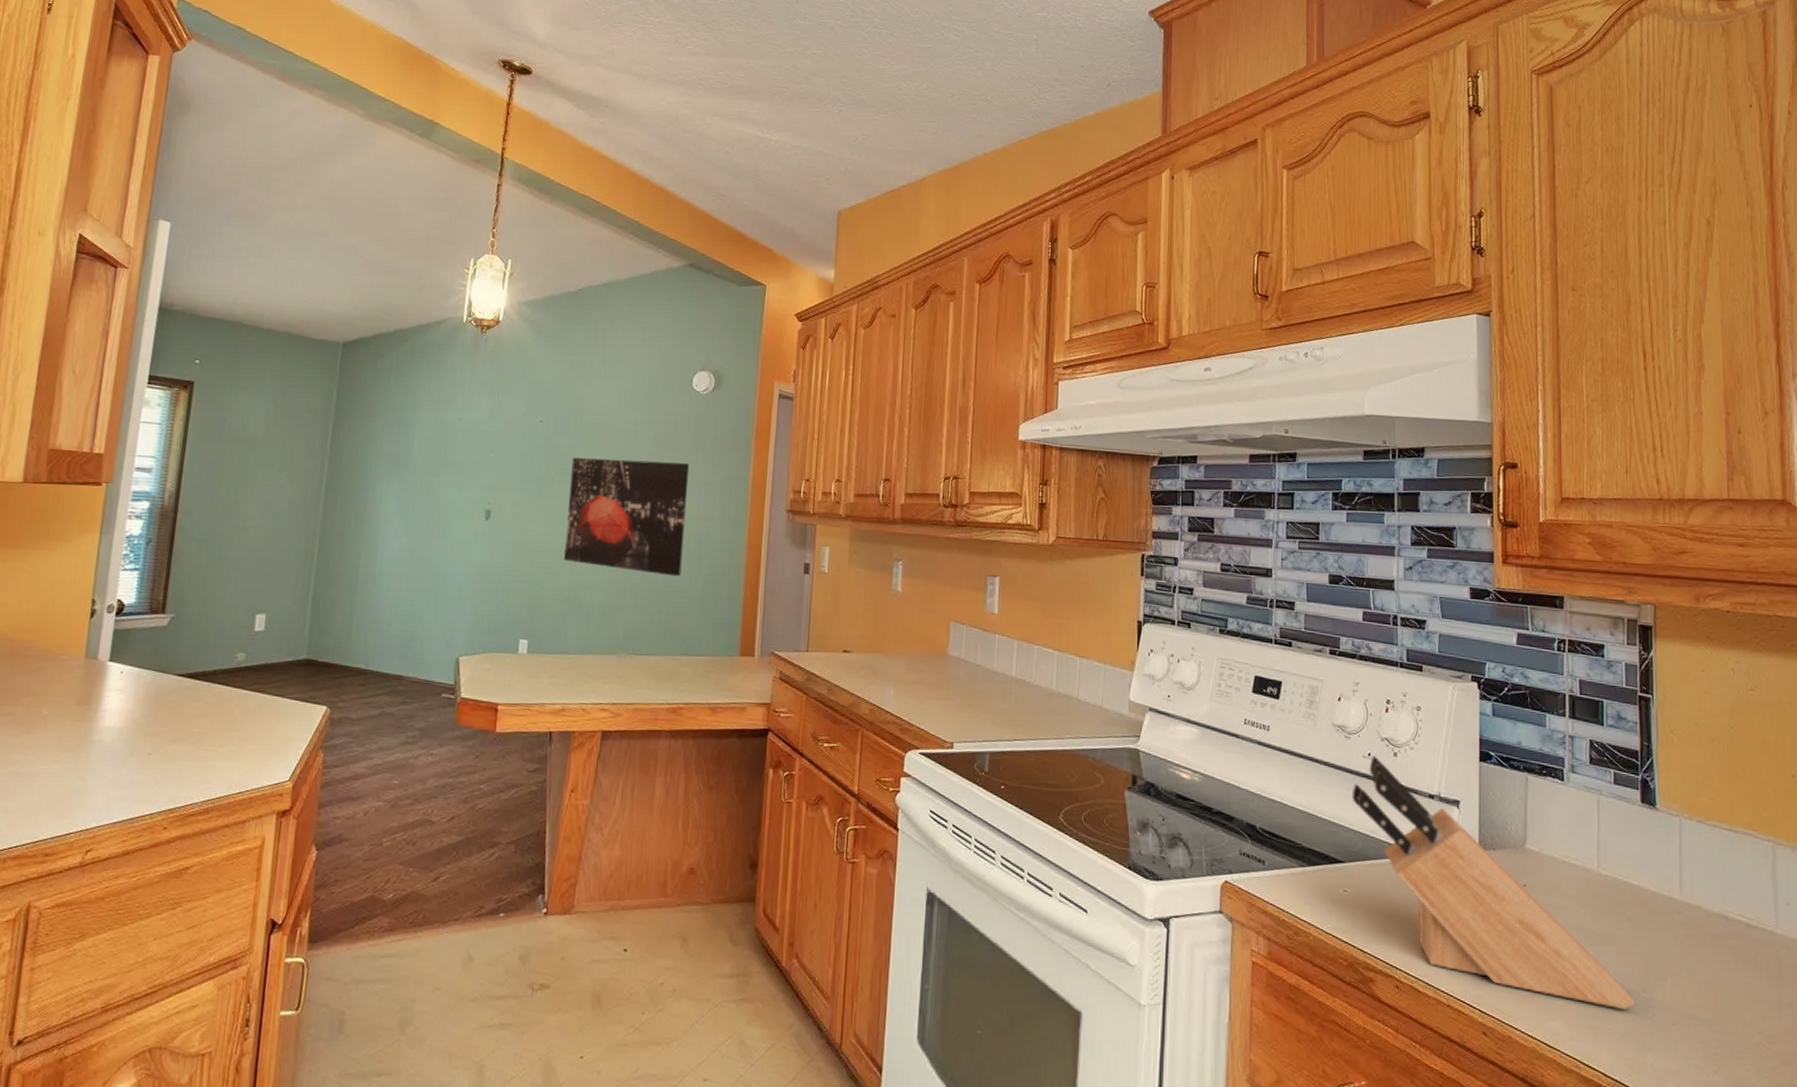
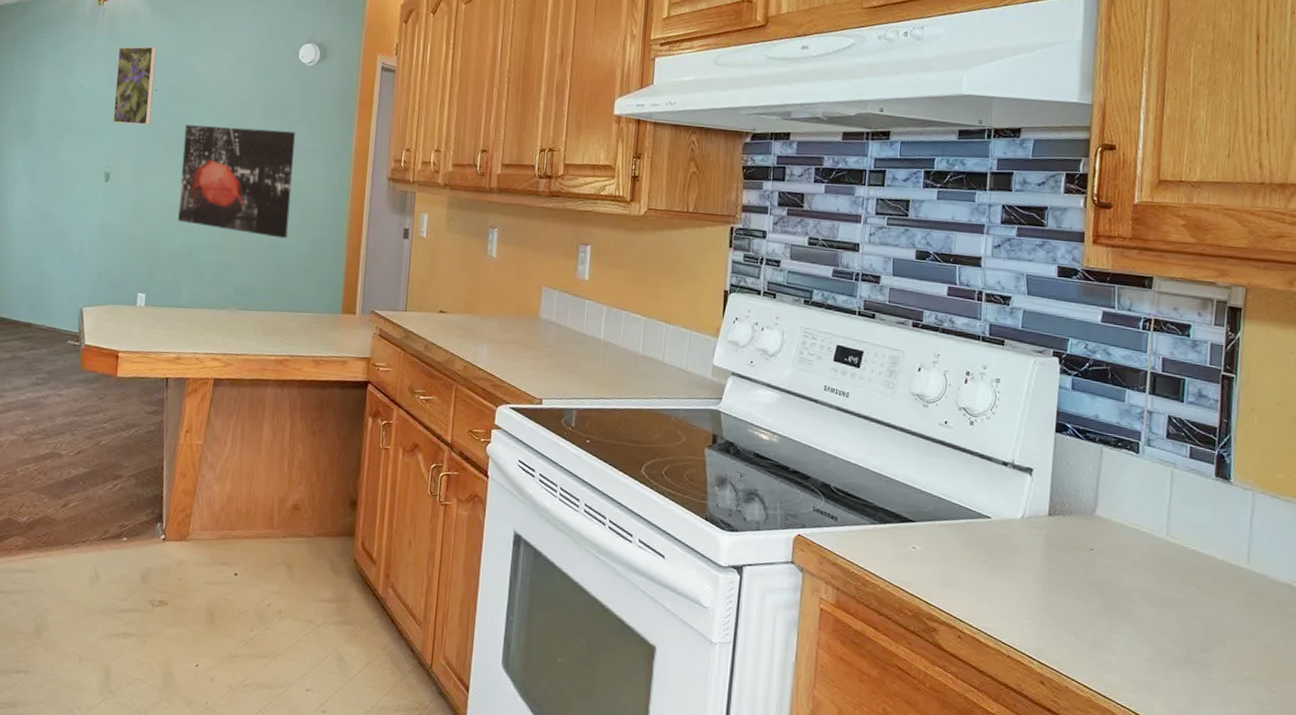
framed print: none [495,376,543,459] -> present [113,46,157,125]
knife block: present [1351,755,1635,1010] -> none [926,424,1193,668]

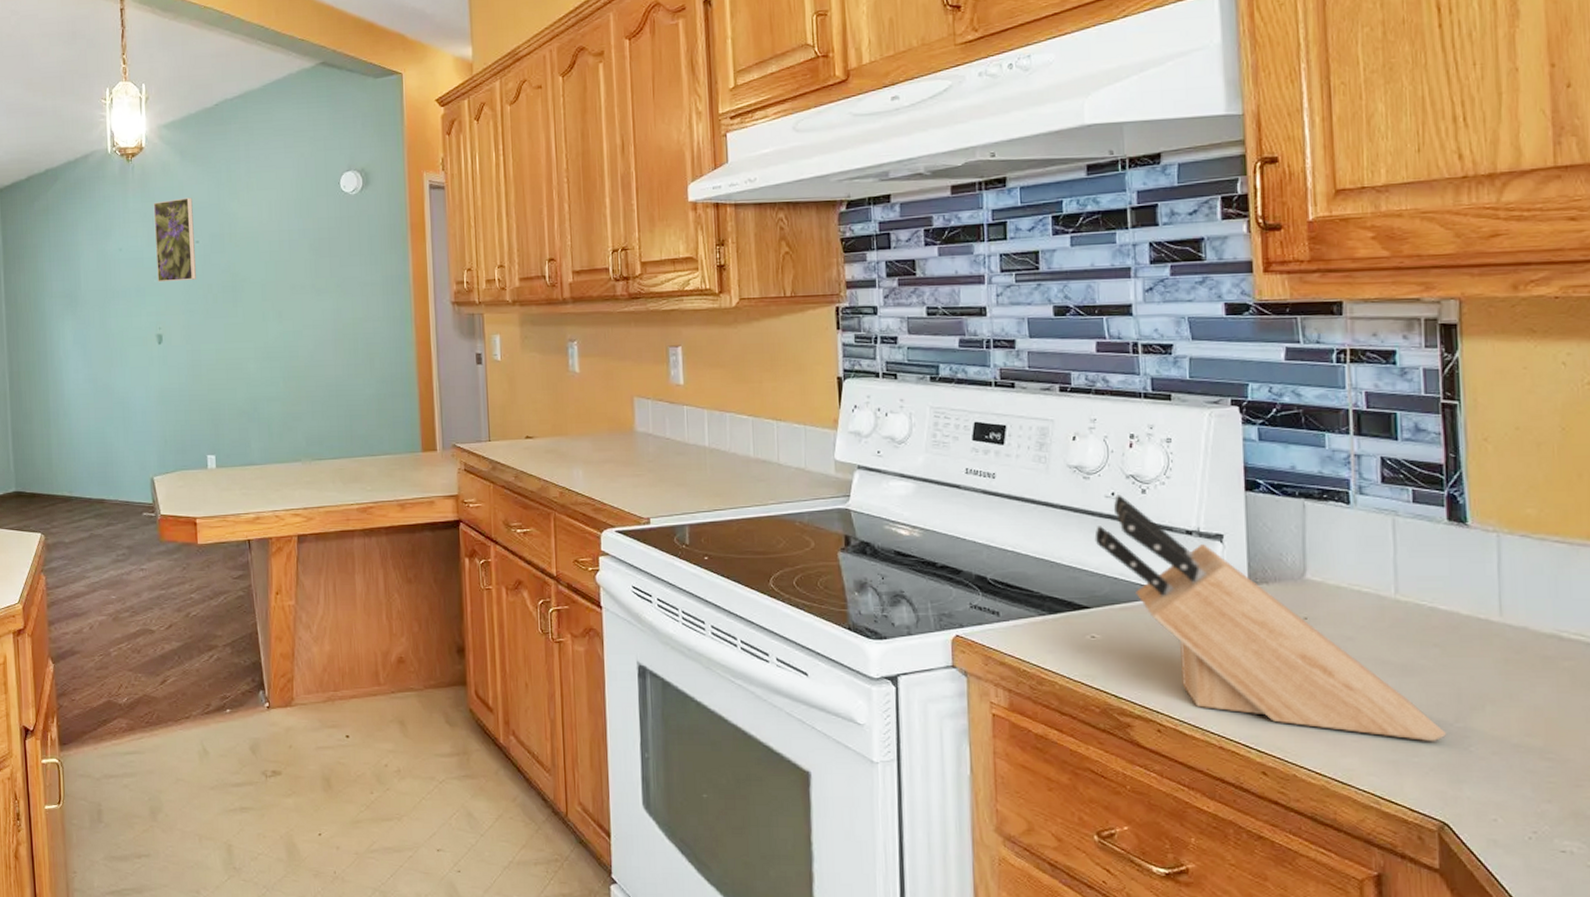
wall art: present [178,124,296,239] -> none [232,267,354,381]
knife block: none [926,424,1193,668] -> present [1094,495,1446,742]

